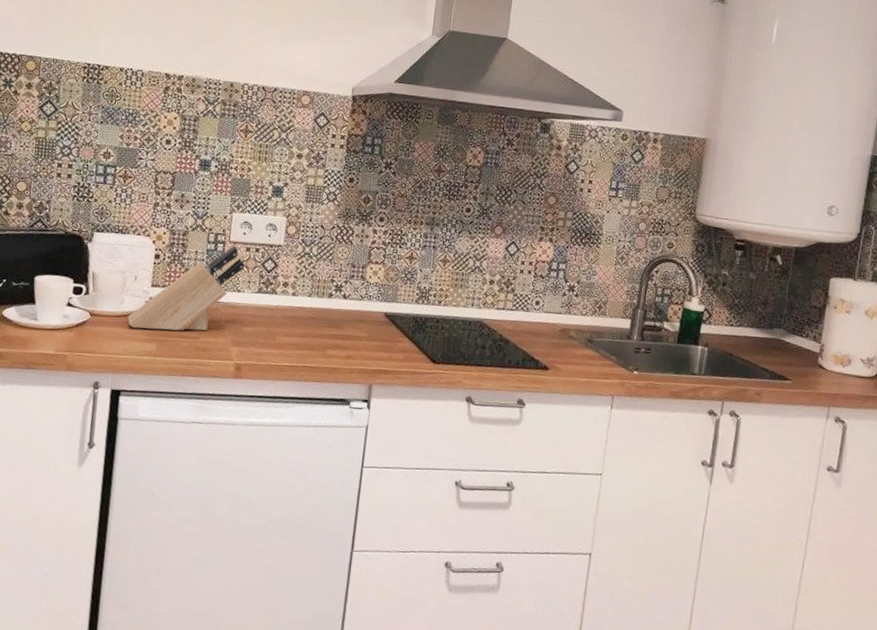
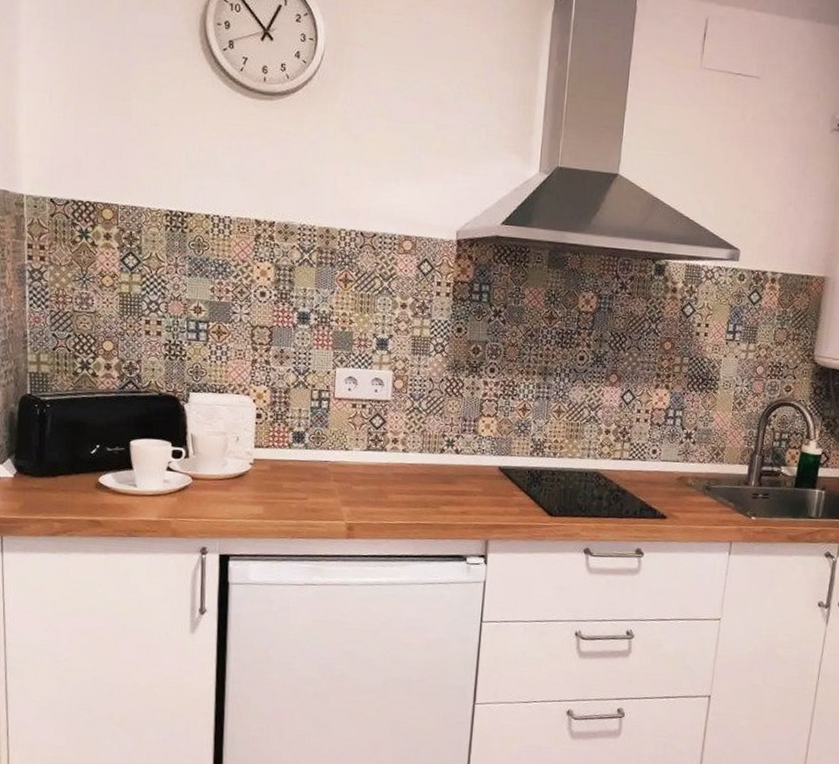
knife block: present [128,246,245,331] -> none [232,402,352,493]

